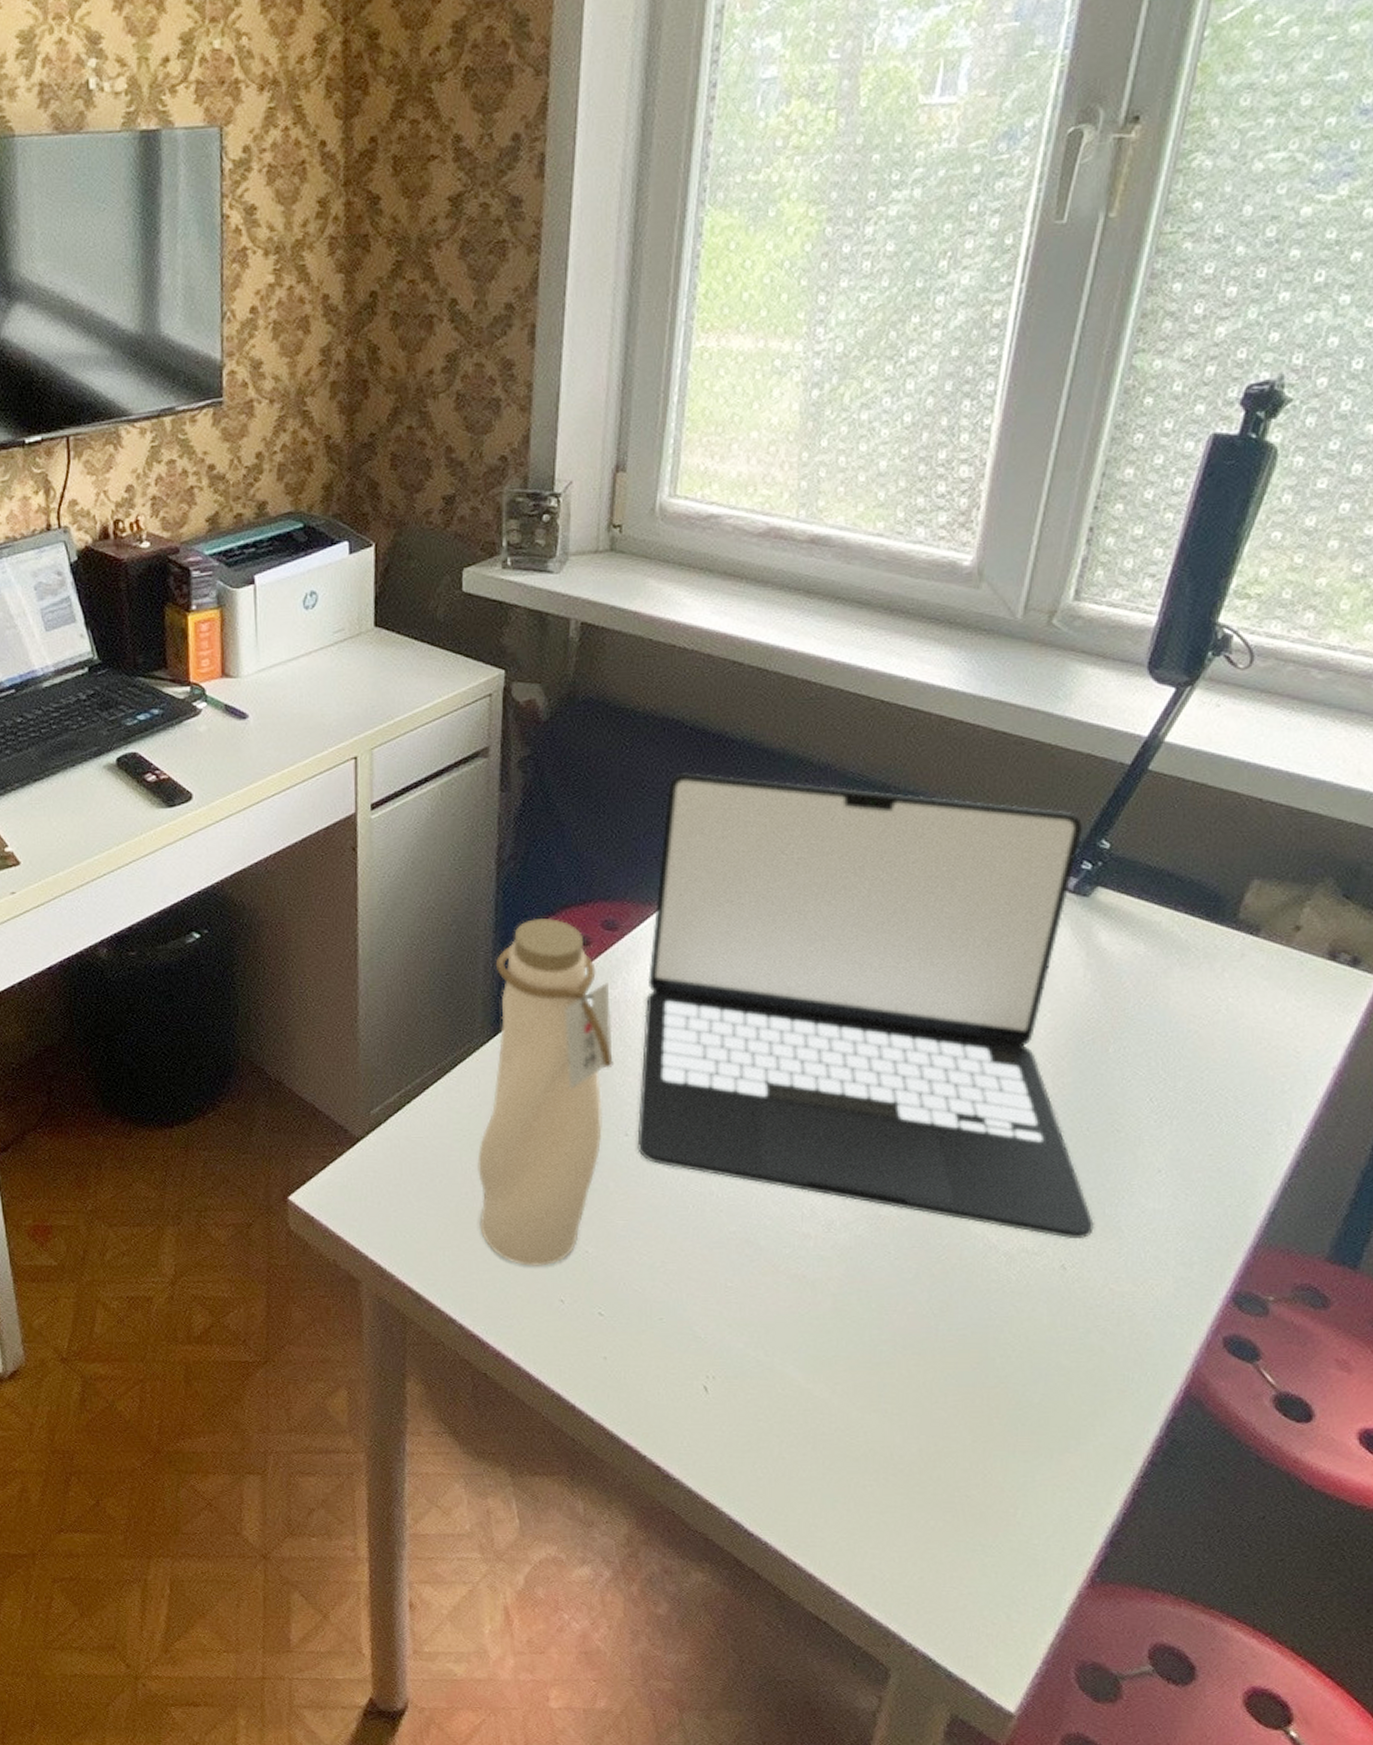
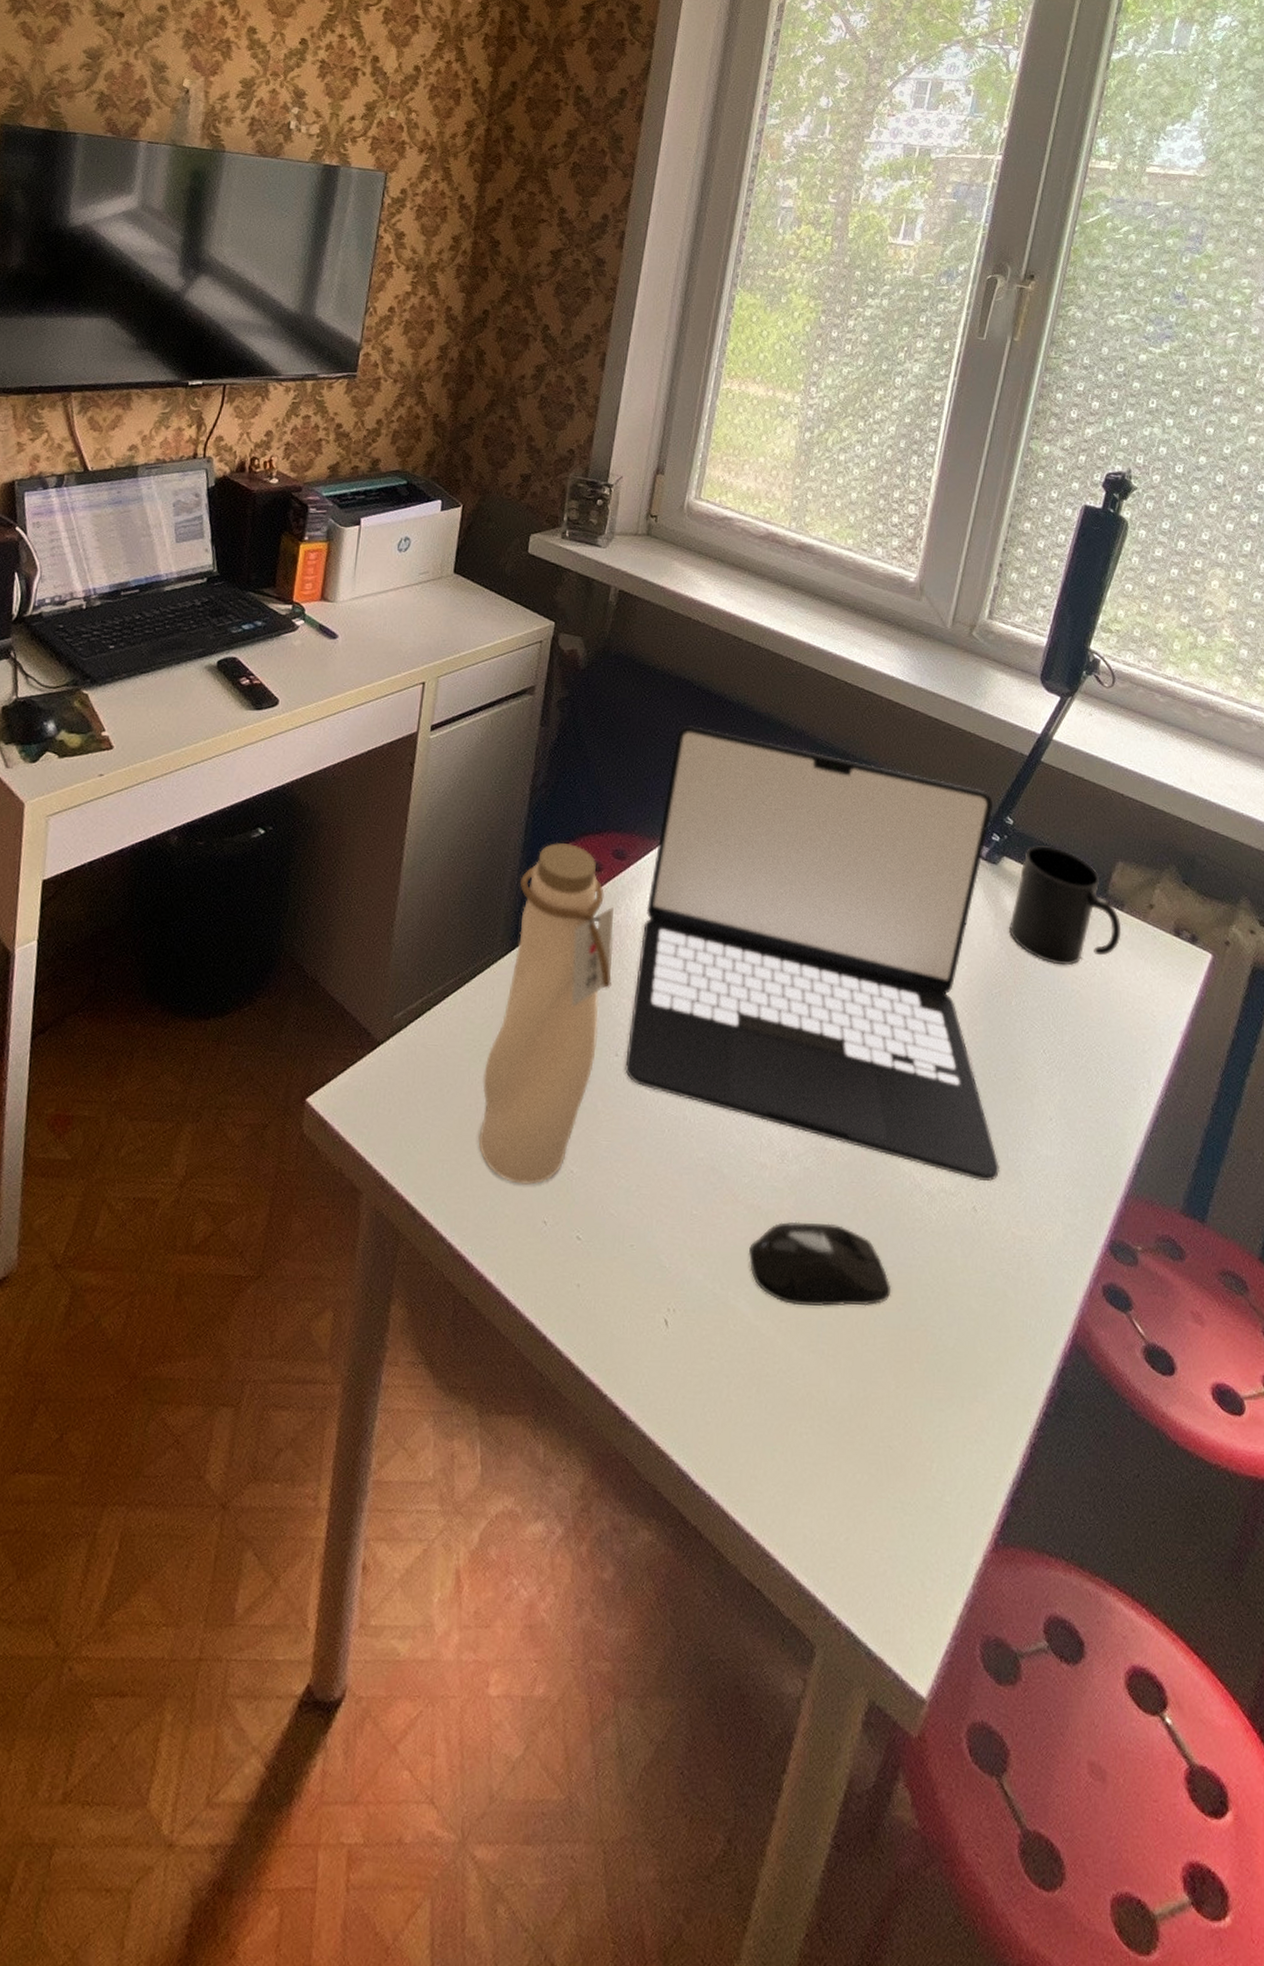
computer mouse: none [794,1288,964,1368] -> present [748,1221,892,1306]
mug: none [1105,869,1256,1004] -> present [1009,845,1122,966]

